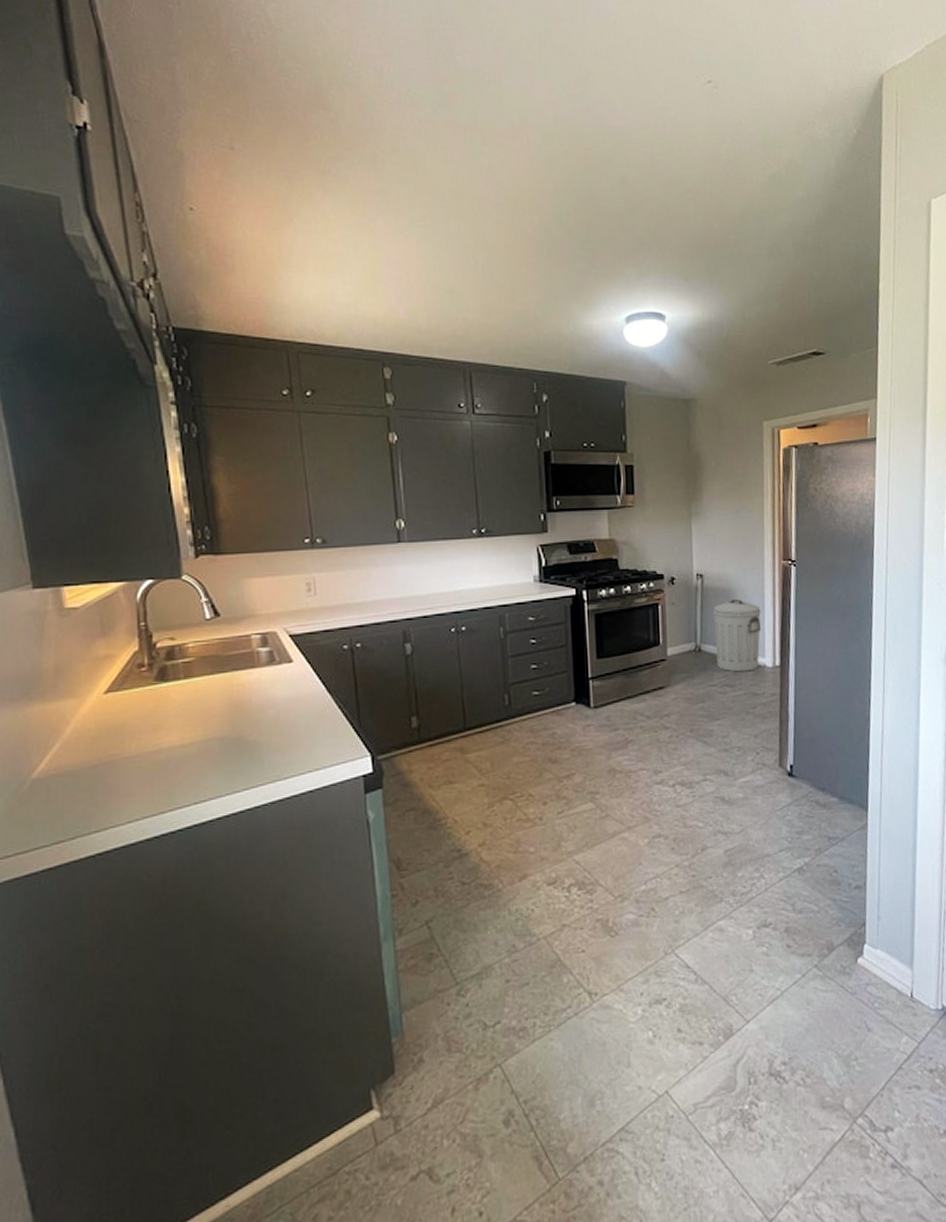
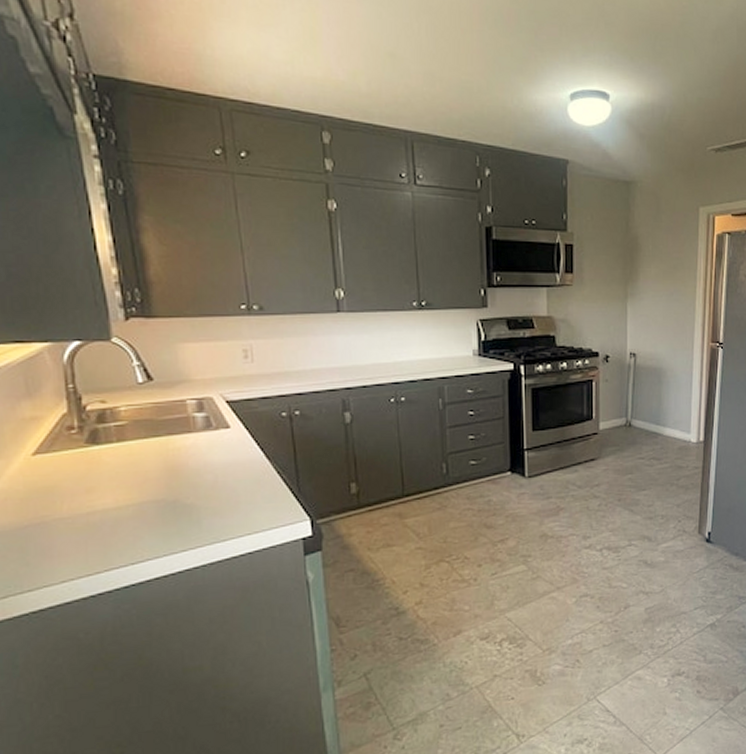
trash can: present [713,598,761,672] -> none [644,377,689,446]

